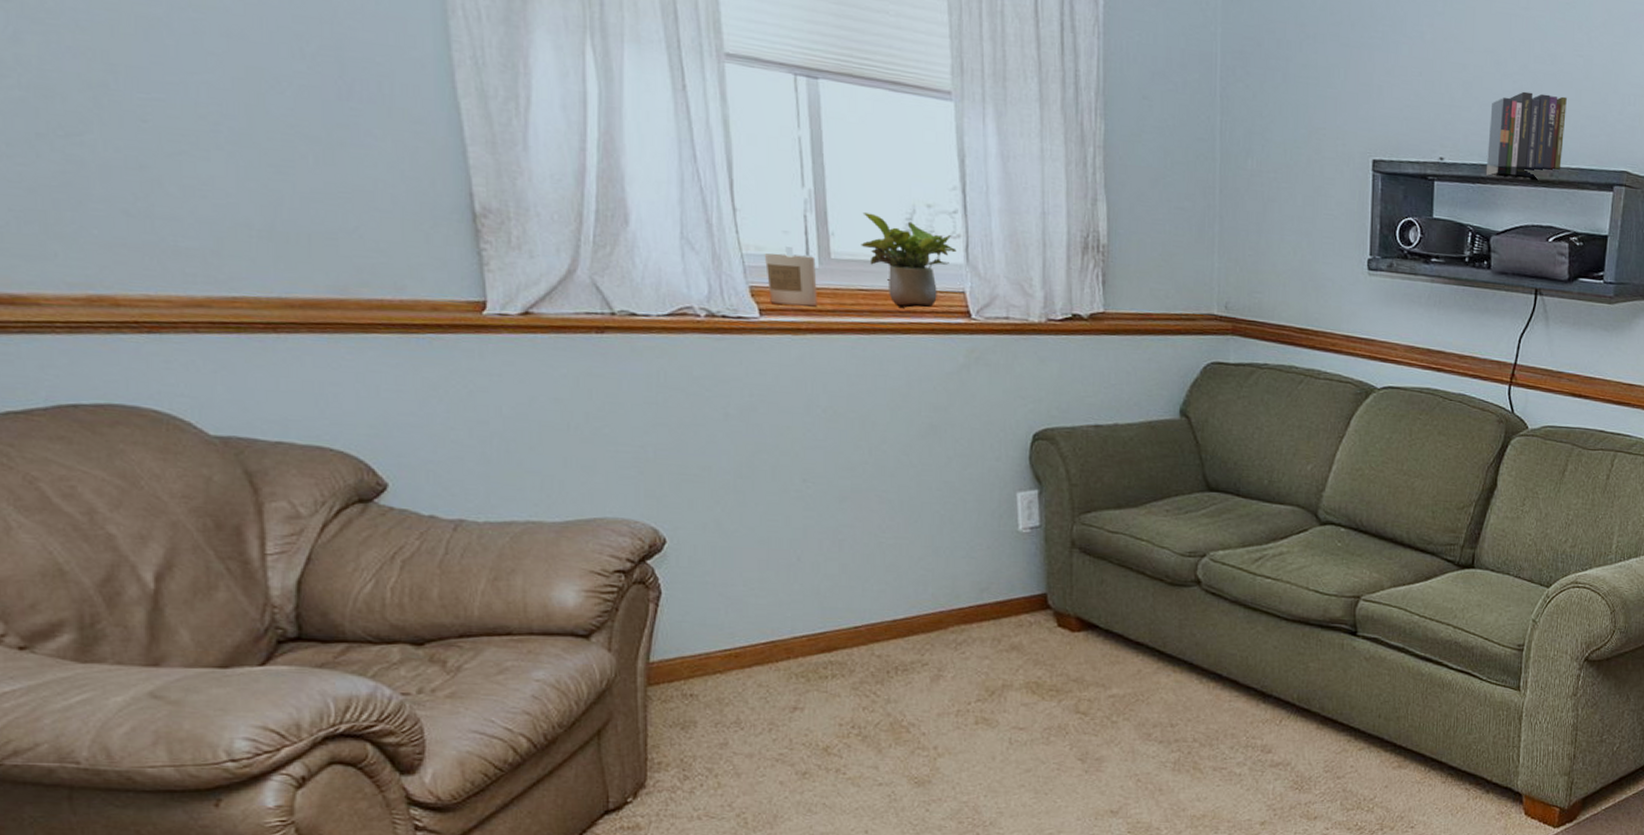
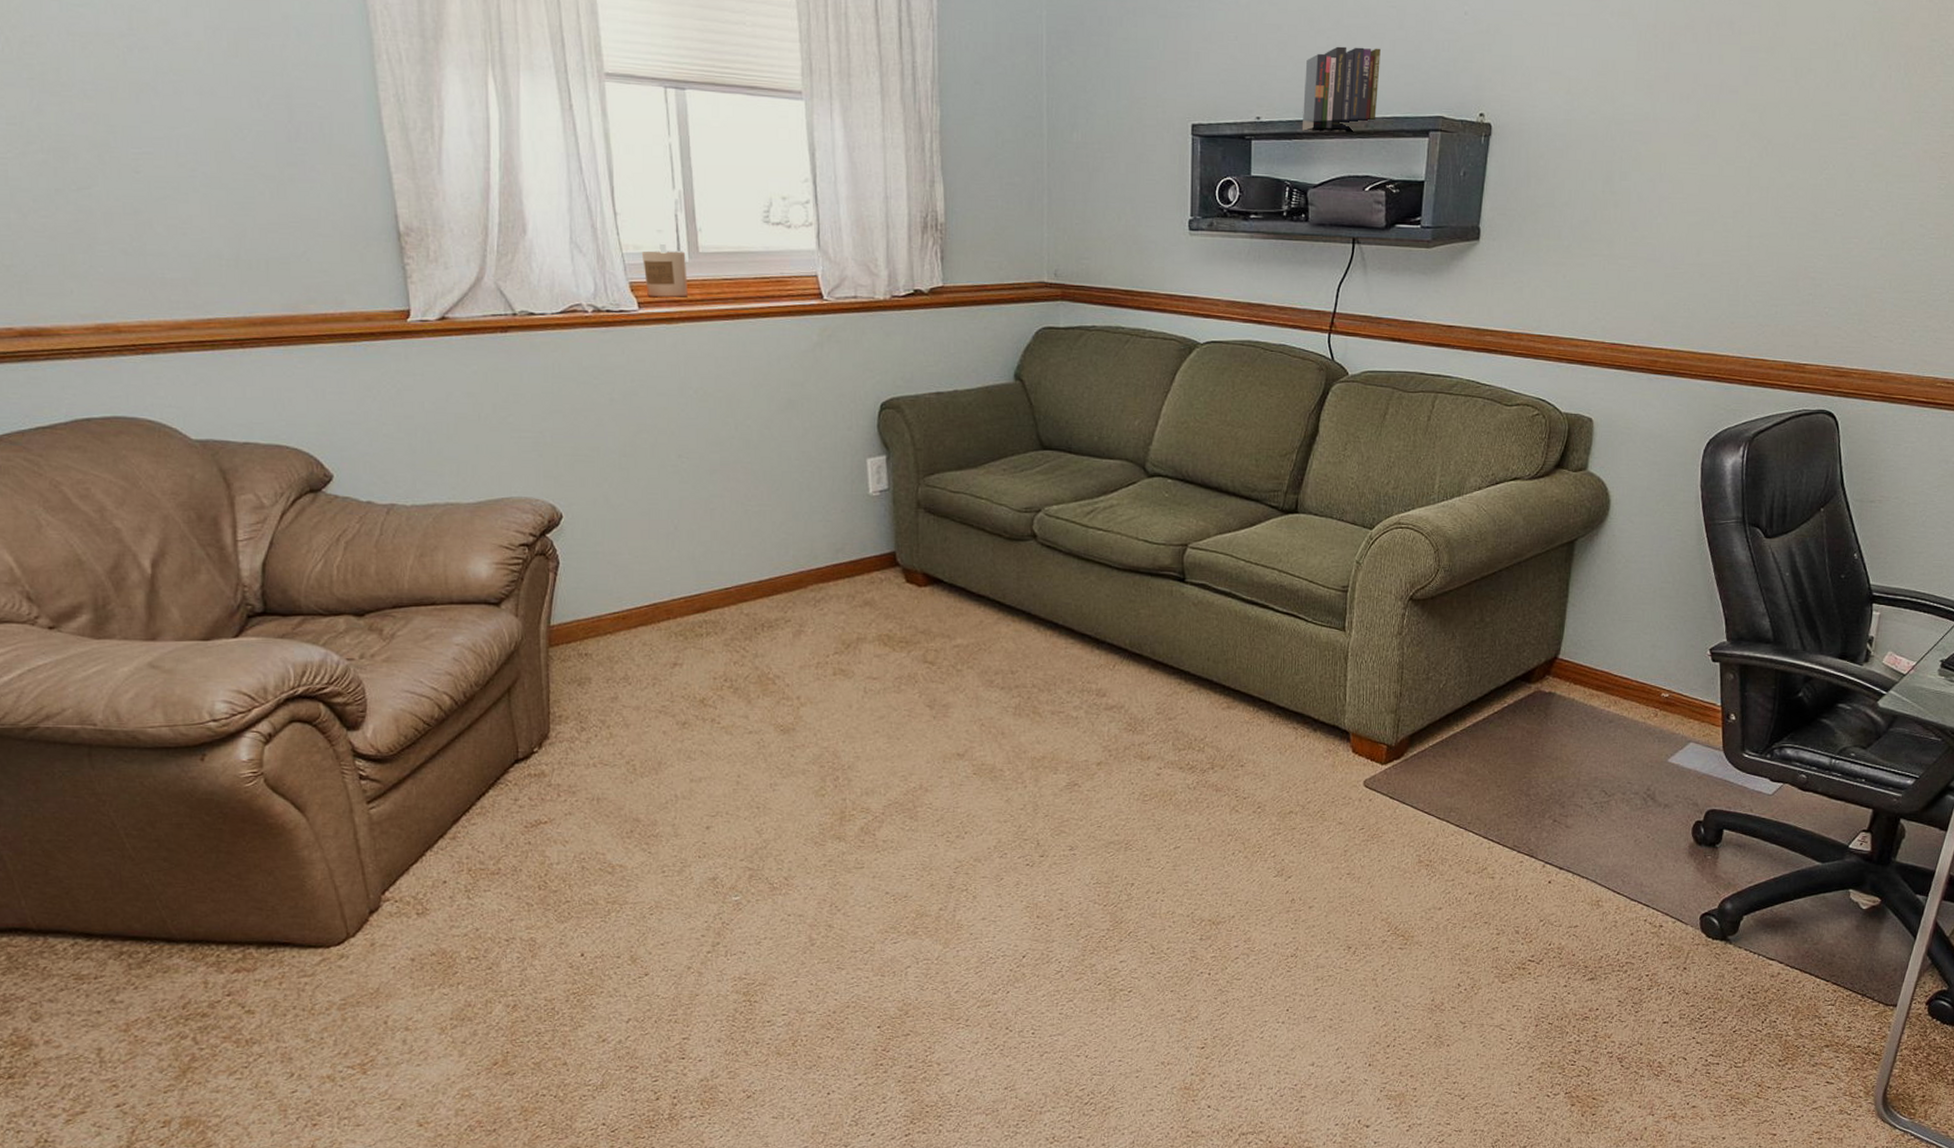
potted plant: present [861,212,957,308] -> none [725,208,809,293]

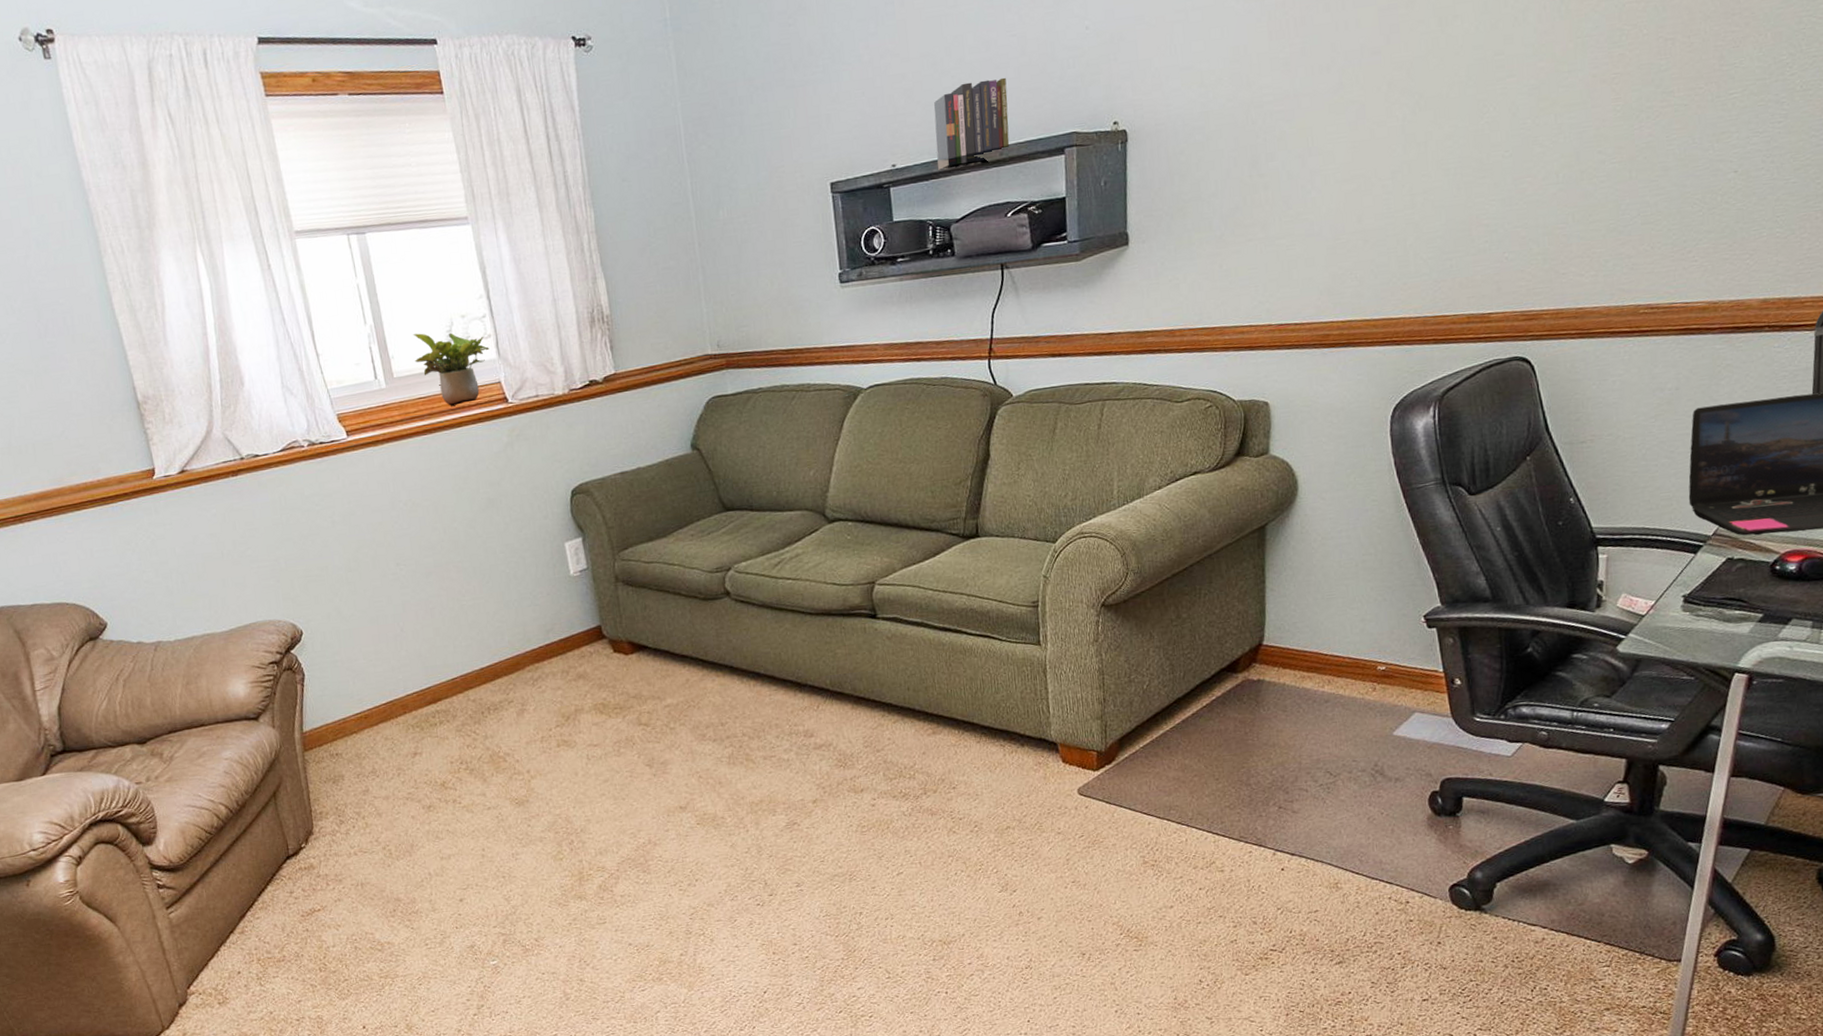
candle: present [641,243,688,297] -> none [344,374,388,424]
potted plant: none [725,208,809,293] -> present [413,333,489,406]

